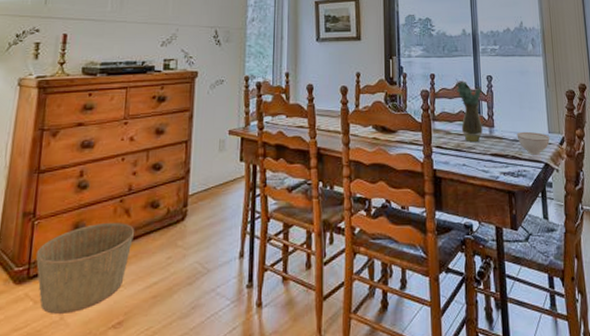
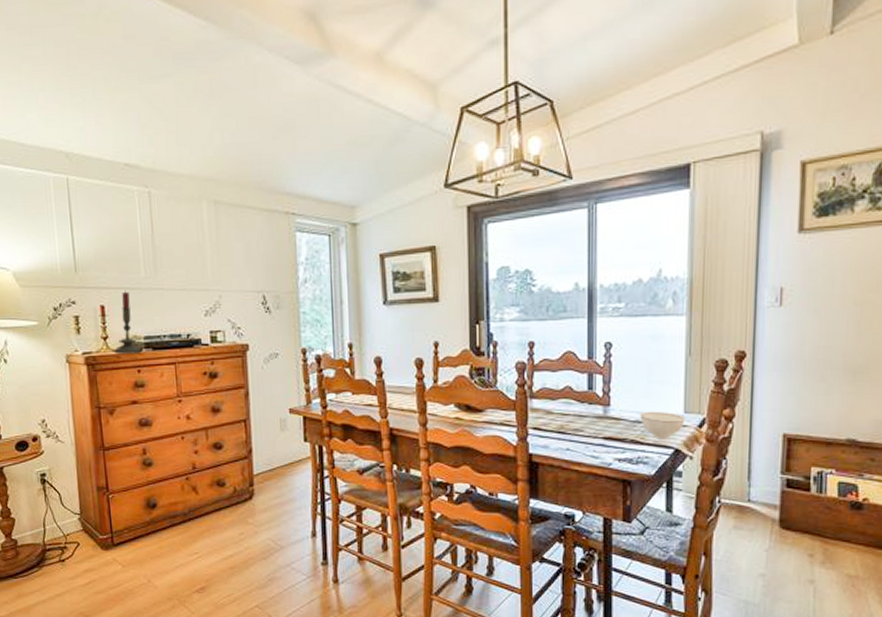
basket: present [35,223,135,314] -> none [115,499,205,577]
candle: none [68,21,96,79] -> present [114,290,142,355]
vase: present [456,78,483,142] -> none [562,346,597,423]

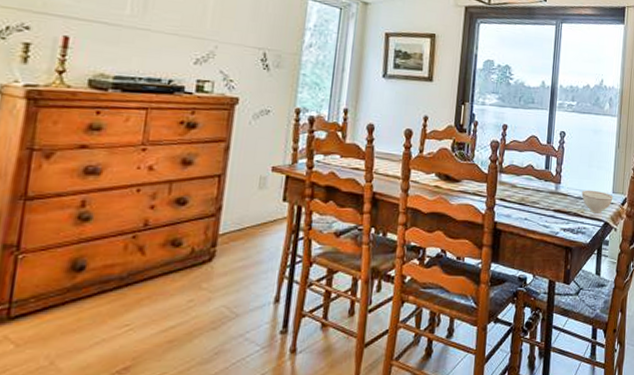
candle: present [114,290,142,355] -> none [69,24,107,94]

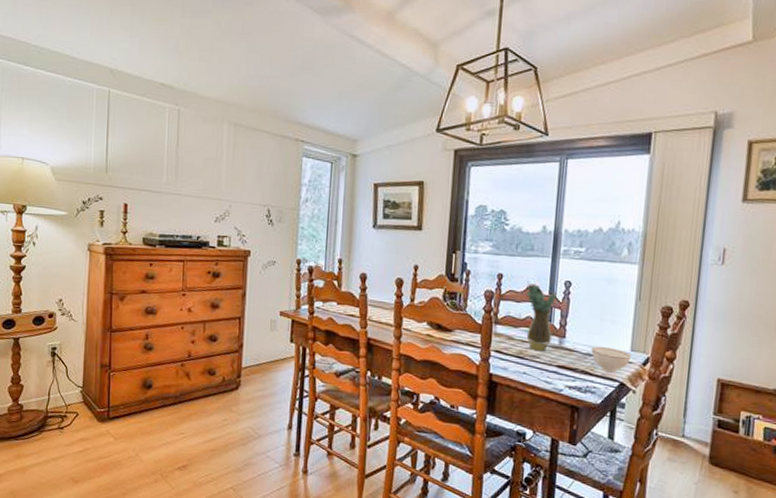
vase: none [527,131,554,197] -> present [526,280,557,351]

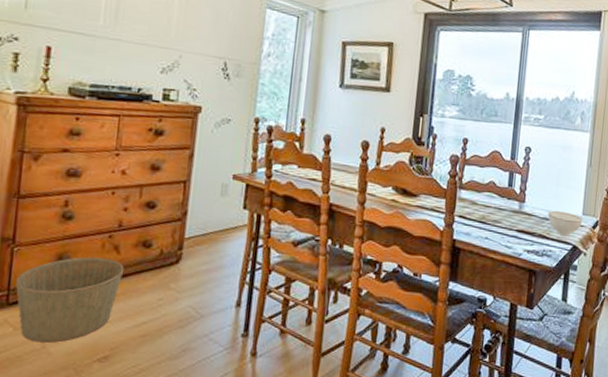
basket: none [113,382,195,452] -> present [15,257,125,343]
vase: present [526,280,557,351] -> none [489,146,518,215]

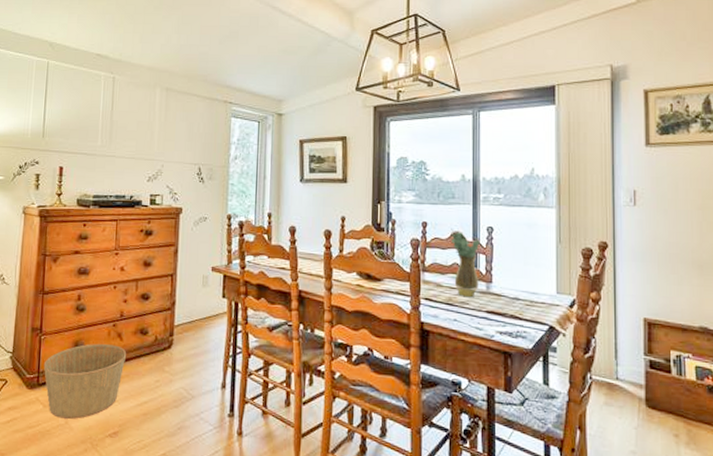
vase: none [489,146,518,215] -> present [451,228,480,297]
bowl: present [548,210,584,238] -> none [518,290,558,318]

